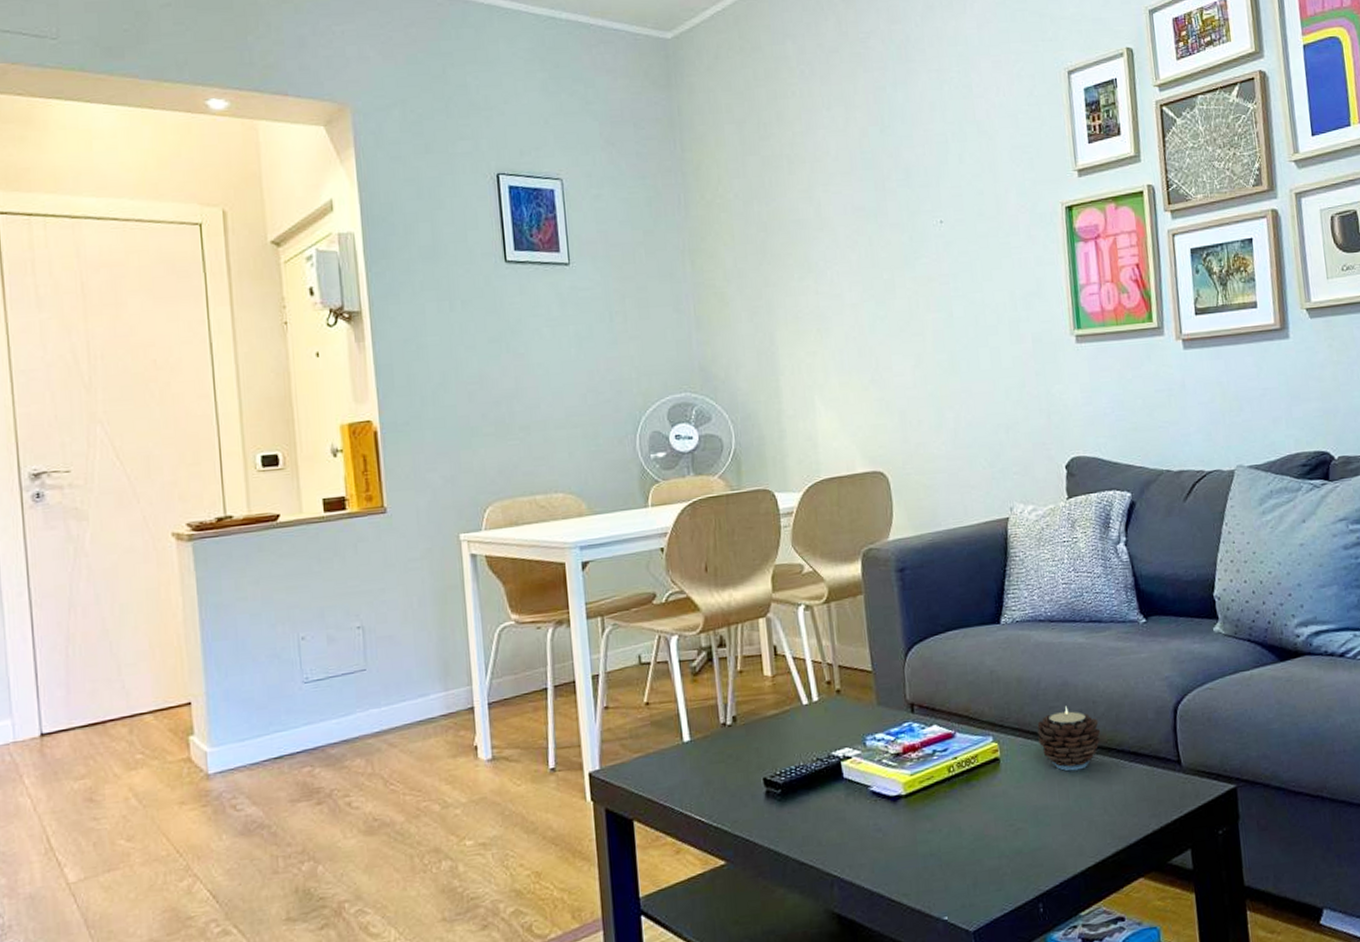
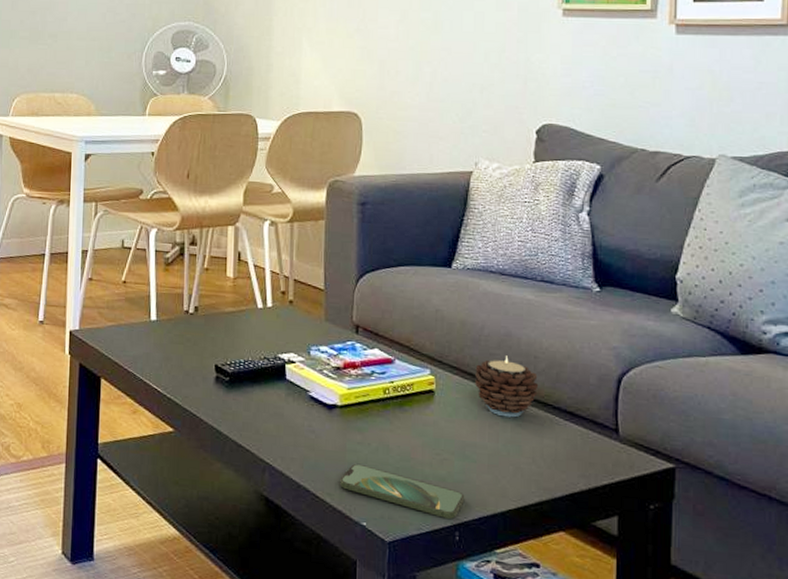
smartphone: none [915,853,1044,892] -> present [340,463,465,519]

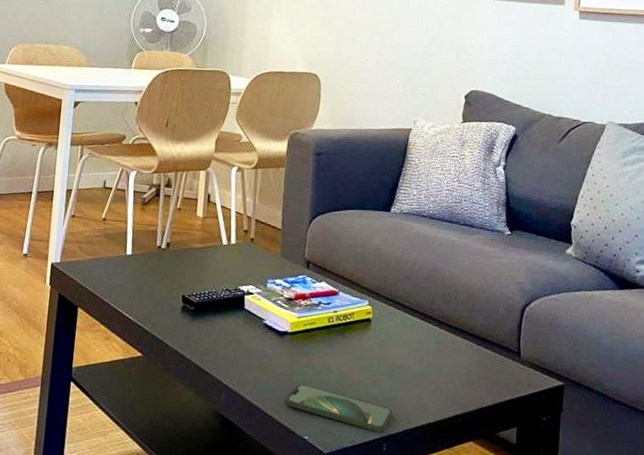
candle: present [475,355,539,418] -> none [405,289,458,343]

